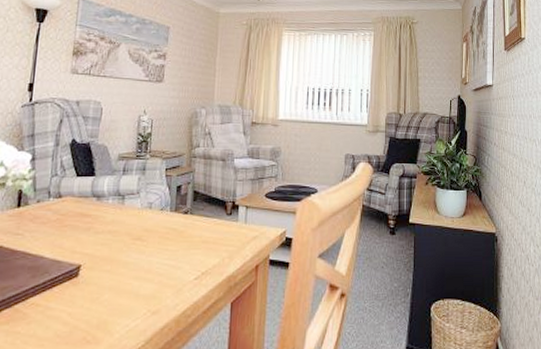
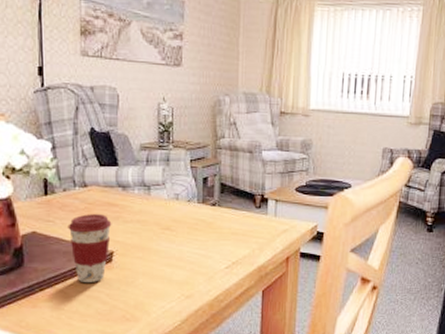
coffee cup: none [36,226,83,302] -> present [68,214,112,283]

